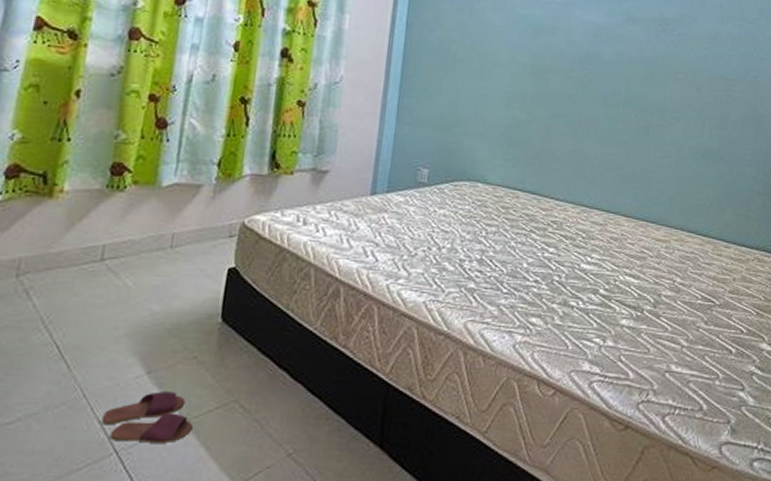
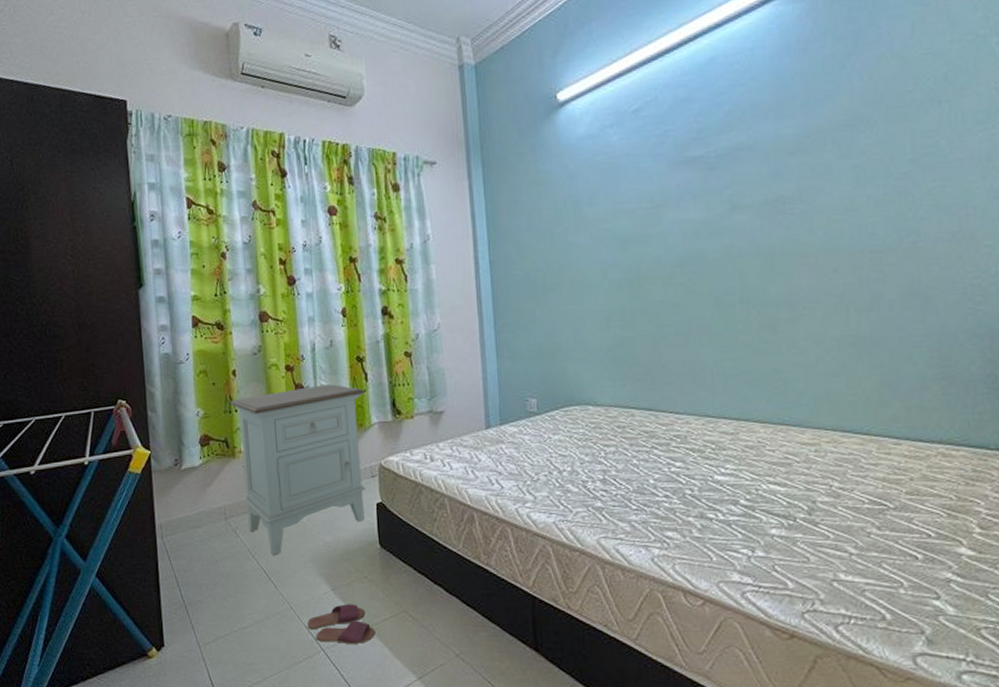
nightstand: none [48,122,243,327] -> present [230,384,366,555]

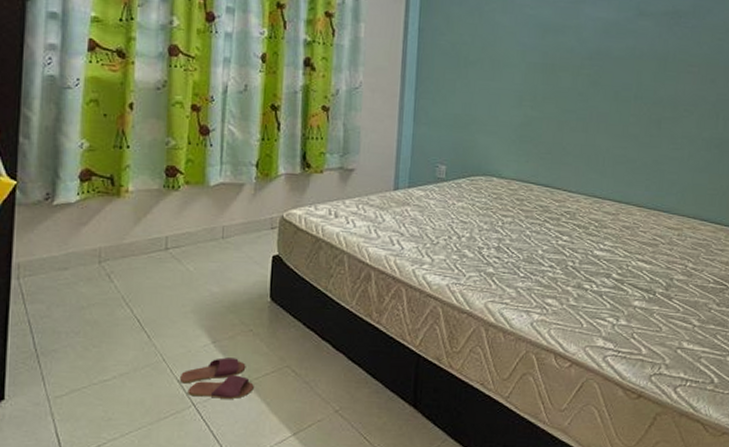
nightstand: present [230,384,366,555] -> none [122,129,276,304]

